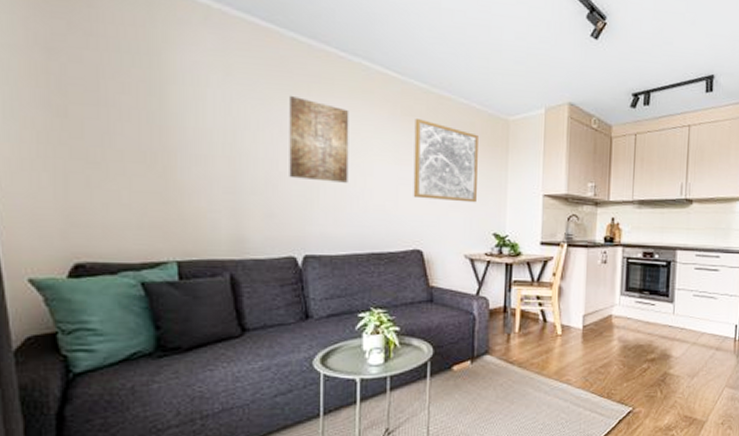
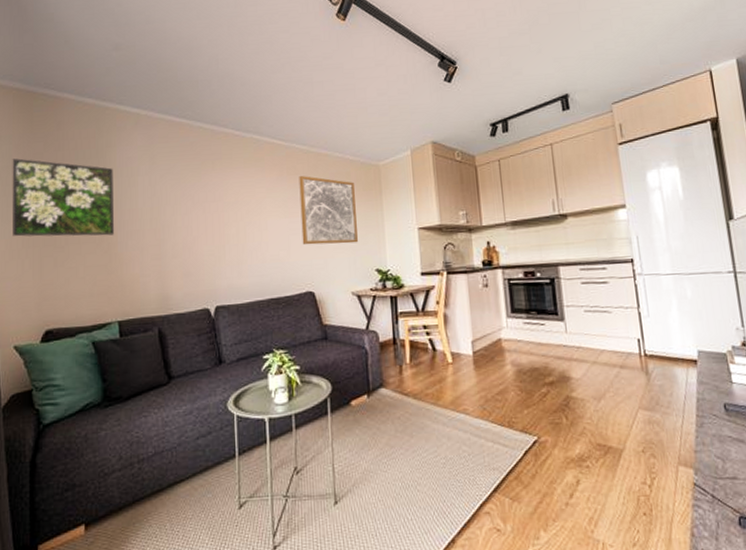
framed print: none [17,35,172,157] -> present [12,158,114,237]
wall art: present [289,96,349,183] -> none [199,173,248,241]

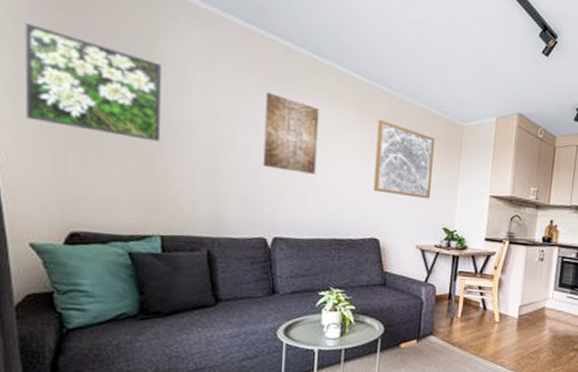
wall art: none [199,173,248,241] -> present [263,93,320,174]

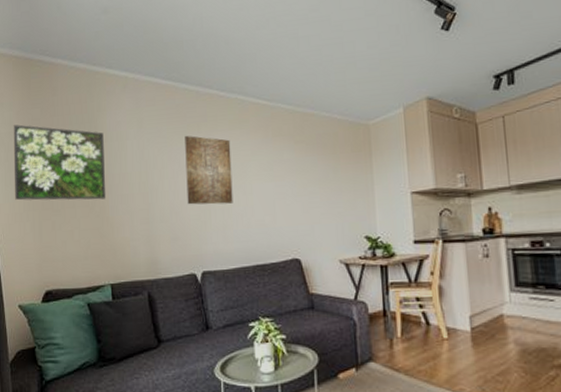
wall art: present [373,120,435,199] -> none [284,137,346,210]

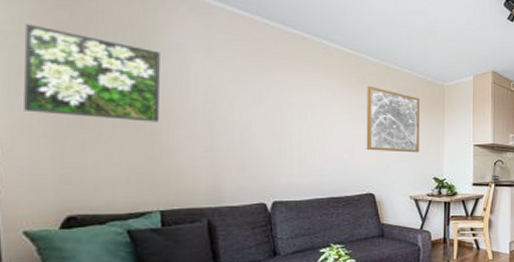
wall art: present [185,136,233,205] -> none [260,70,312,140]
wall art: none [284,137,346,210] -> present [366,86,420,153]

